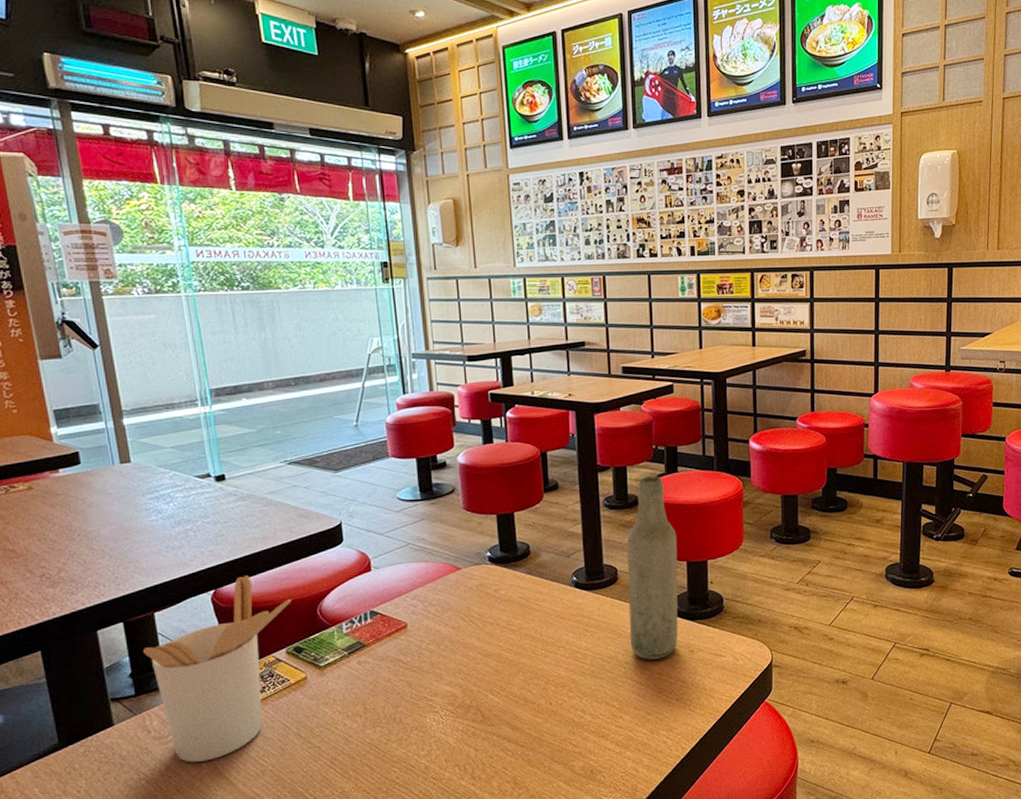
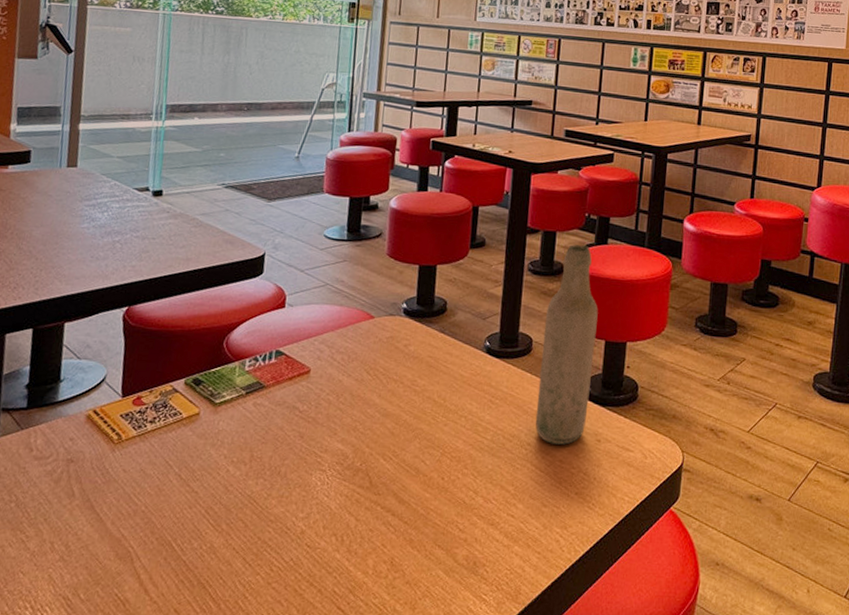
utensil holder: present [143,576,291,763] -> none [45,296,201,491]

